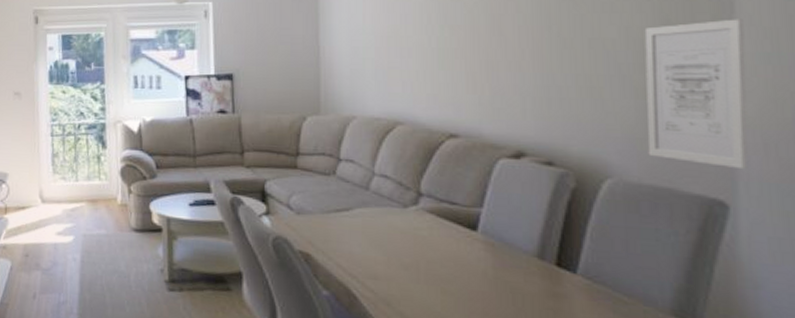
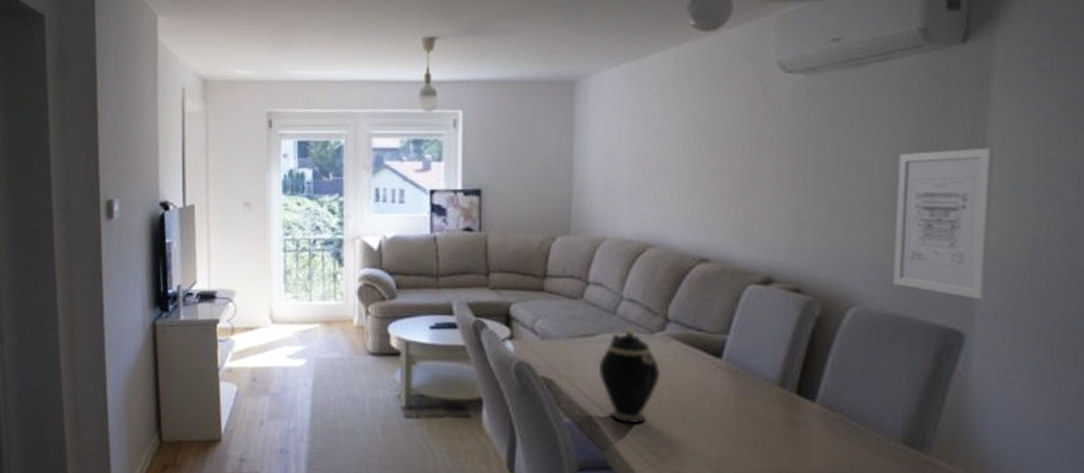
teapot: none [355,201,415,297] -> present [599,326,660,425]

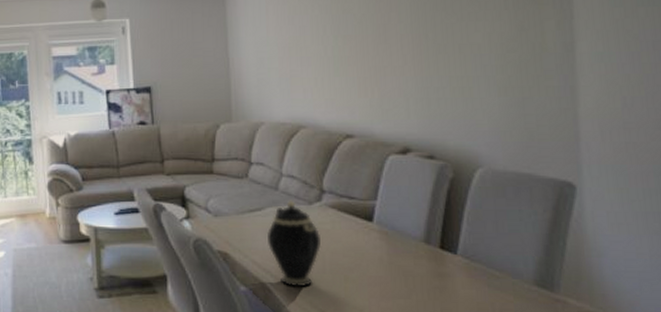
wall art: present [892,147,994,300] -> none [503,23,590,154]

